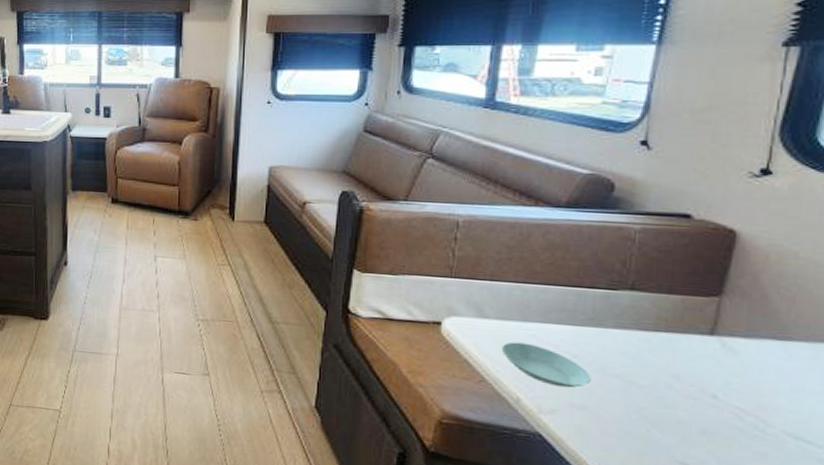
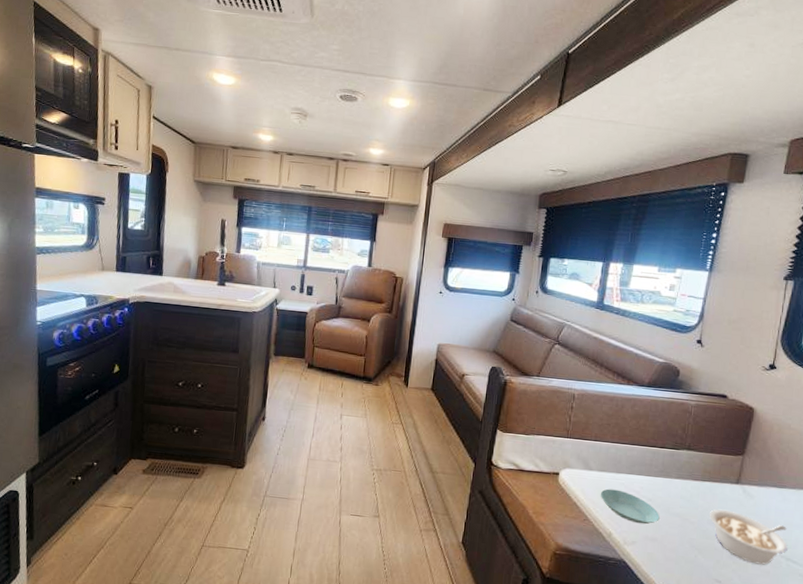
legume: none [668,368,797,445] -> present [710,509,788,565]

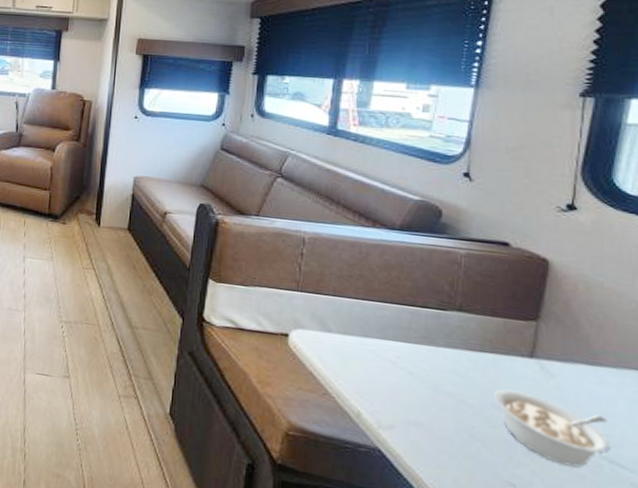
saucer: present [600,488,660,524] -> none [343,356,425,404]

